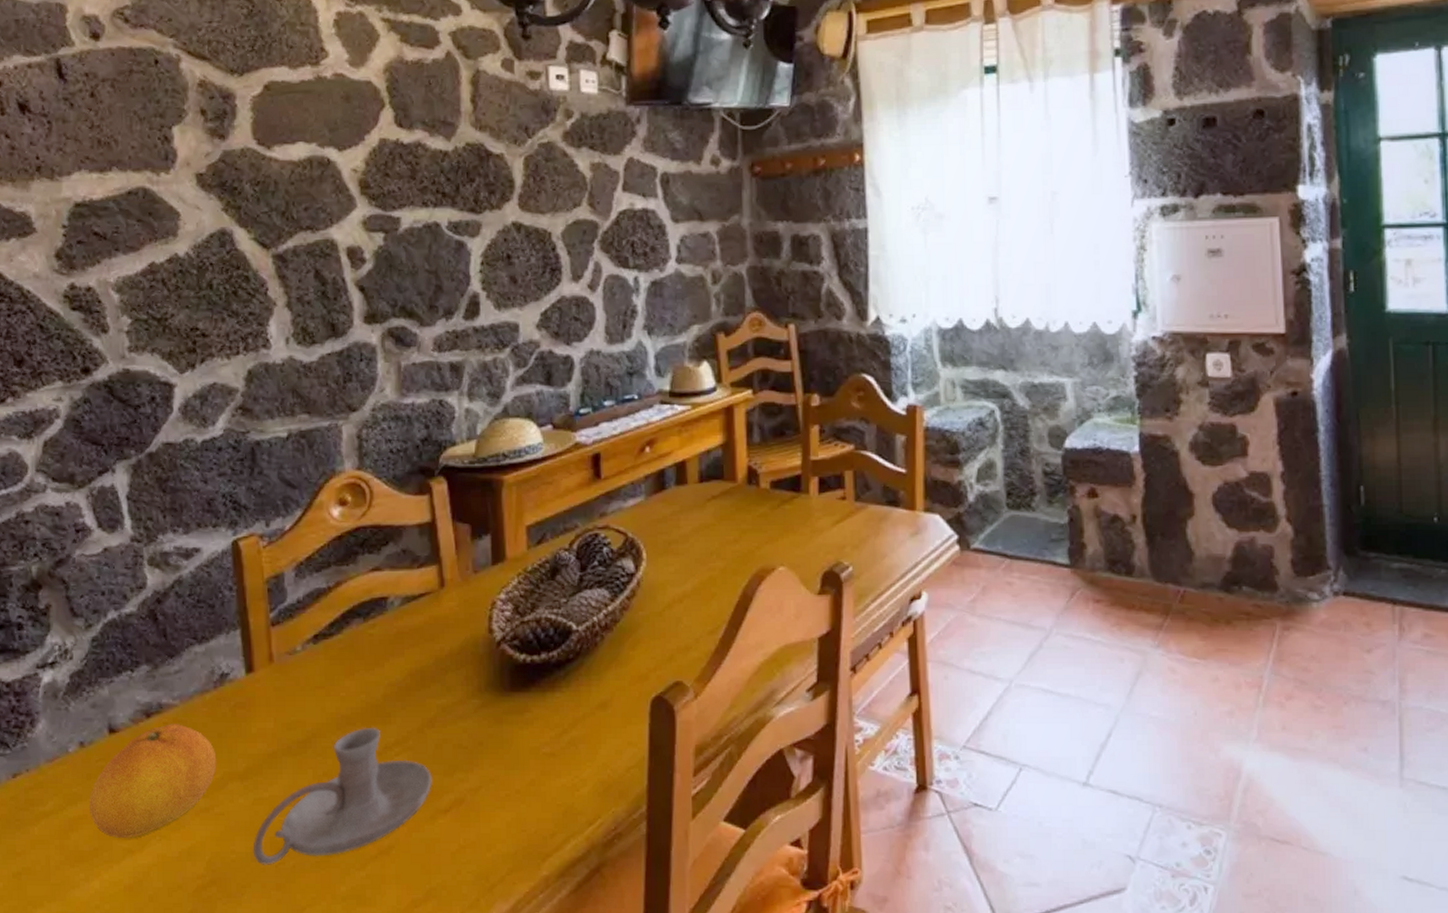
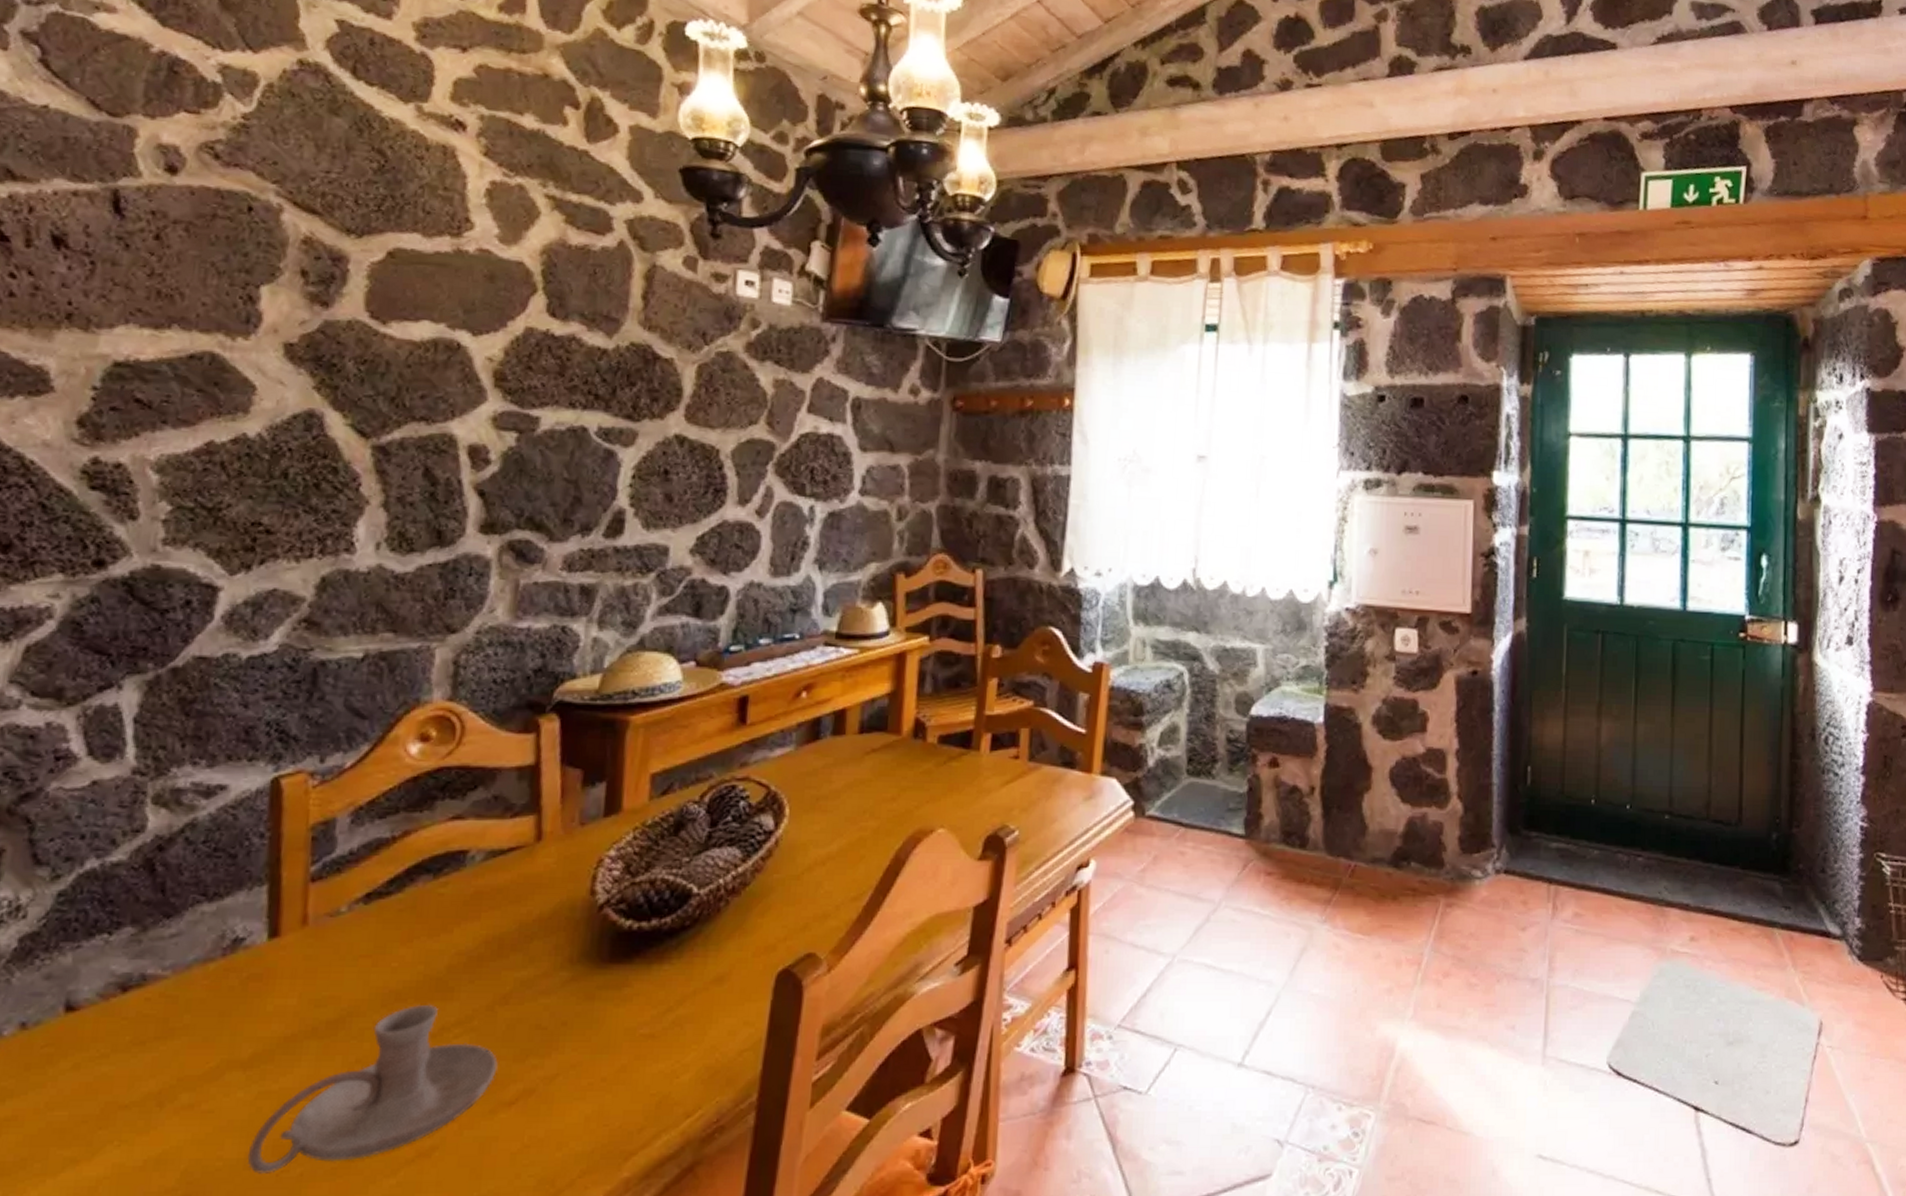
fruit: present [88,724,217,838] -> none [22,1000,214,1144]

